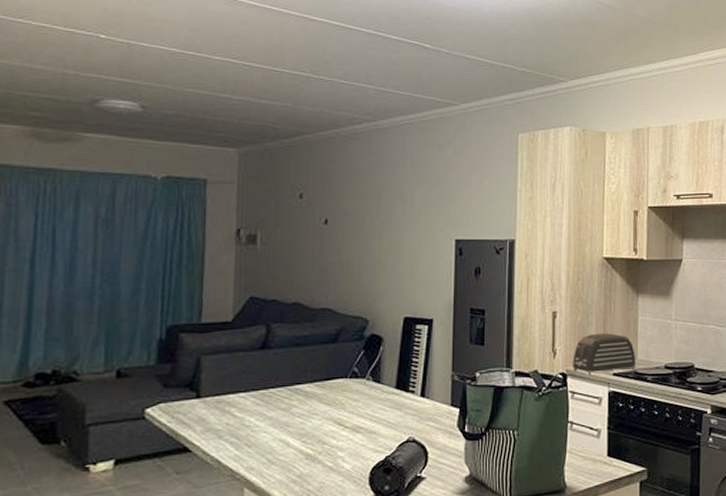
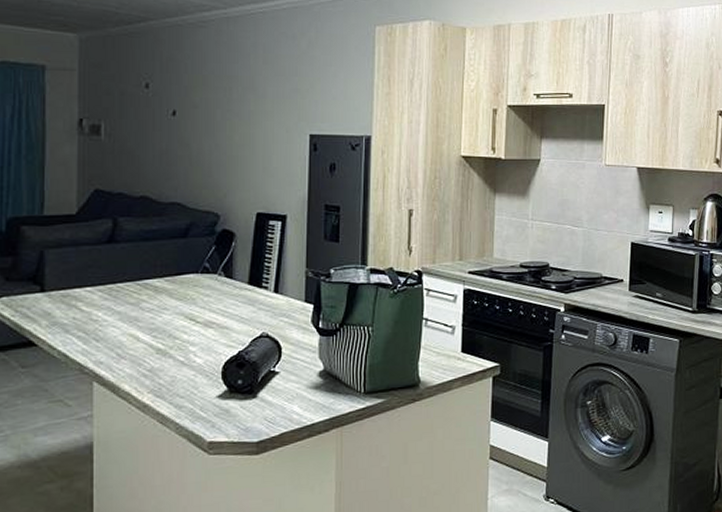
toaster: present [573,333,636,375] -> none [428,232,491,273]

